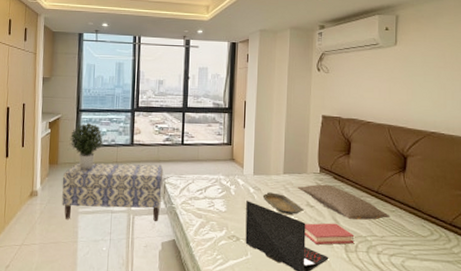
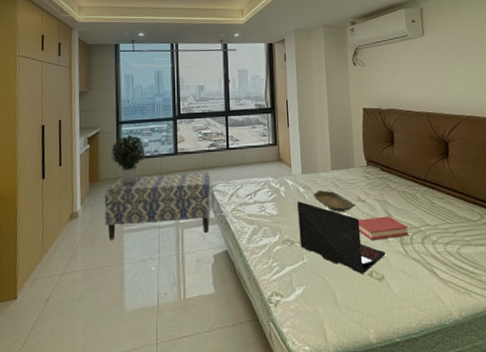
pillow: present [297,184,390,220] -> none [346,177,440,210]

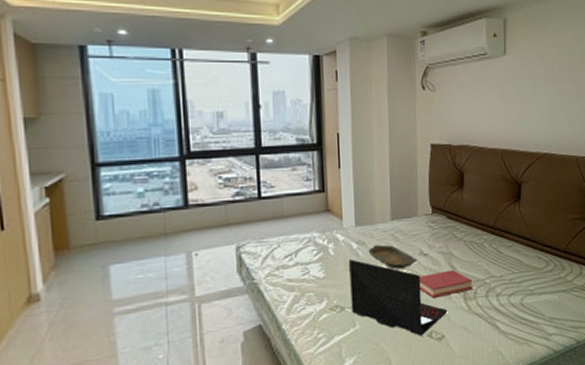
bench: present [104,172,211,240] -> none [80,229,238,327]
potted plant: present [111,134,146,185] -> none [85,181,141,253]

